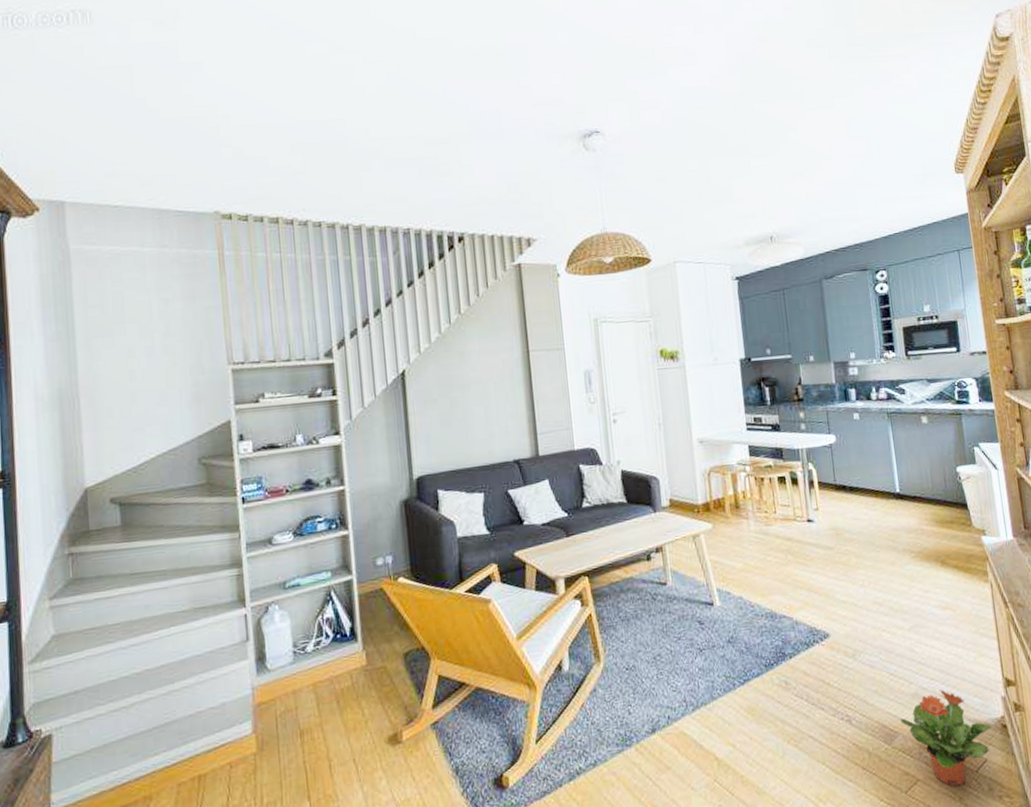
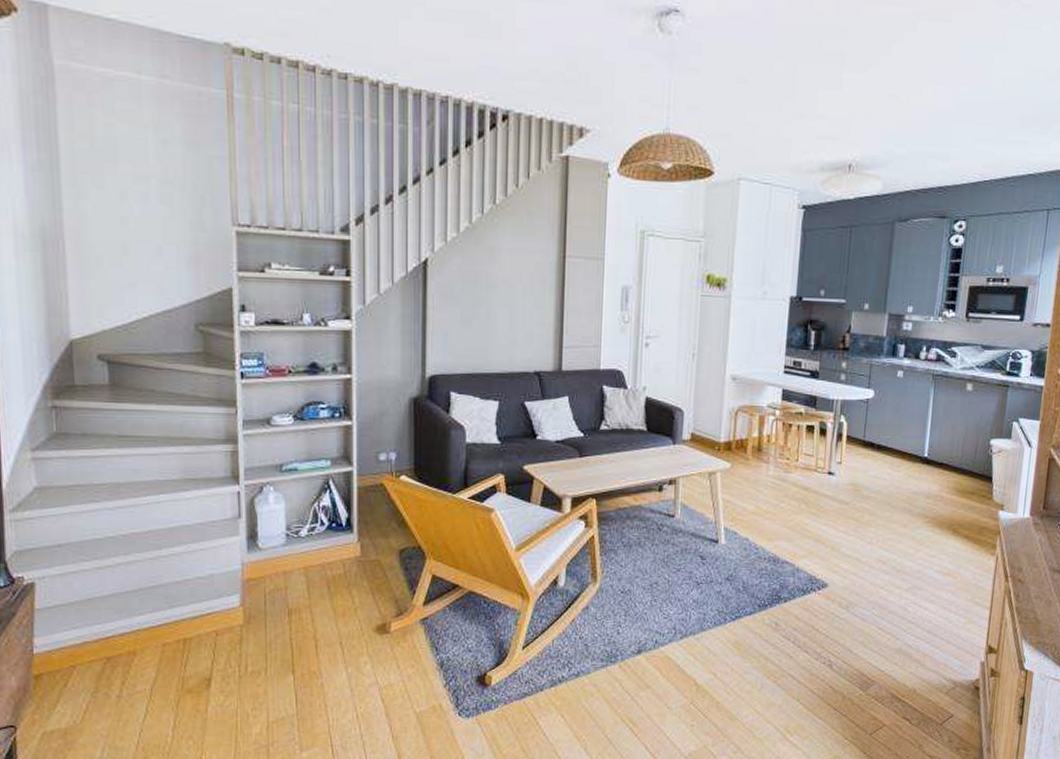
potted plant: present [900,689,991,786] -> none [879,649,965,734]

